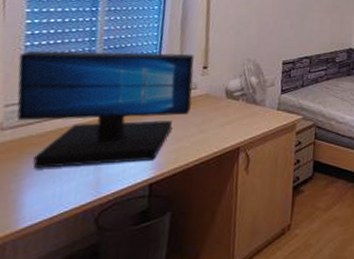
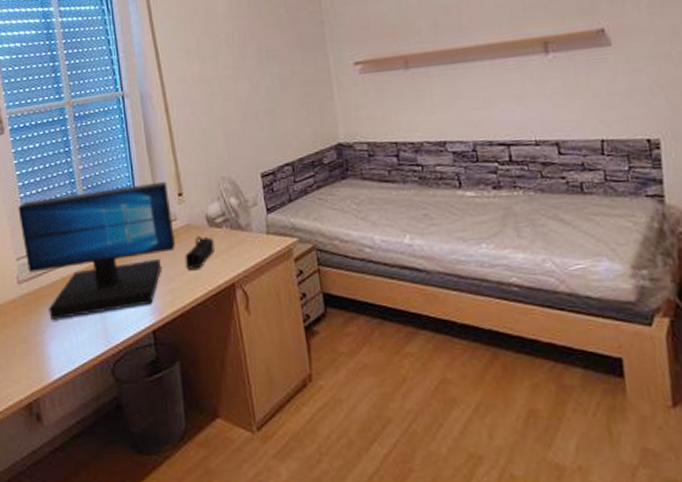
pencil case: none [196,104,229,133] -> present [184,235,215,270]

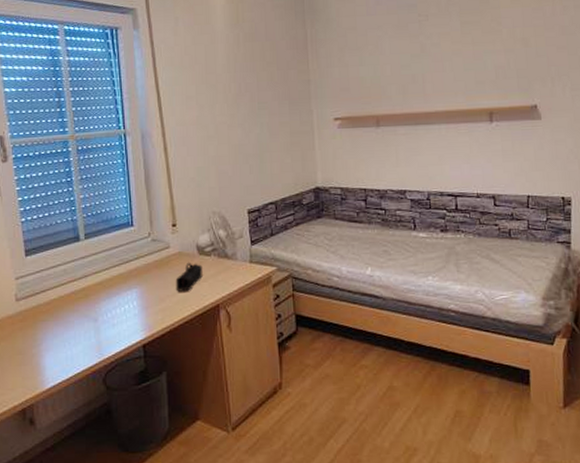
monitor: present [18,181,175,321] -> none [19,213,167,335]

